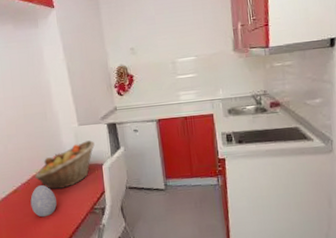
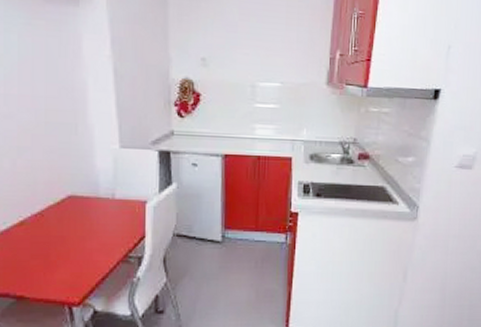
decorative egg: present [30,184,57,217] -> none [42,218,78,262]
fruit basket: present [34,140,95,190] -> none [51,169,139,228]

